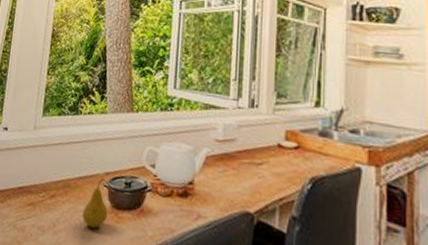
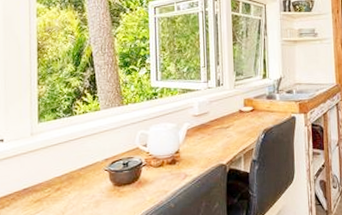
fruit: present [82,178,108,229] -> none [87,164,111,207]

